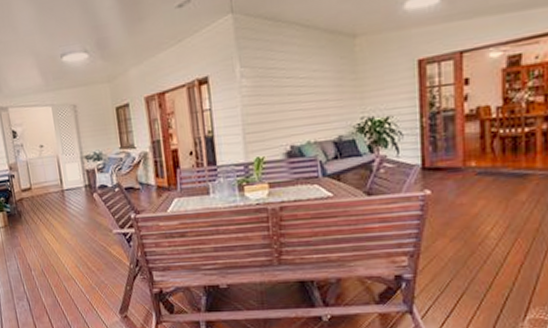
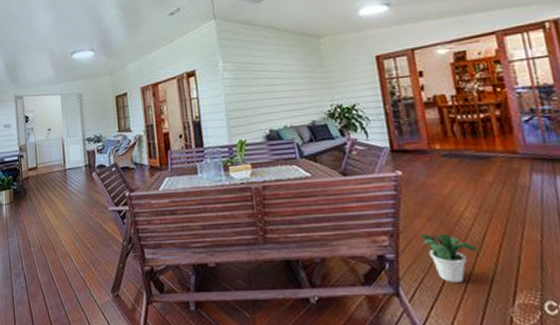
potted plant: none [441,253,498,300] -> present [420,233,478,282]

